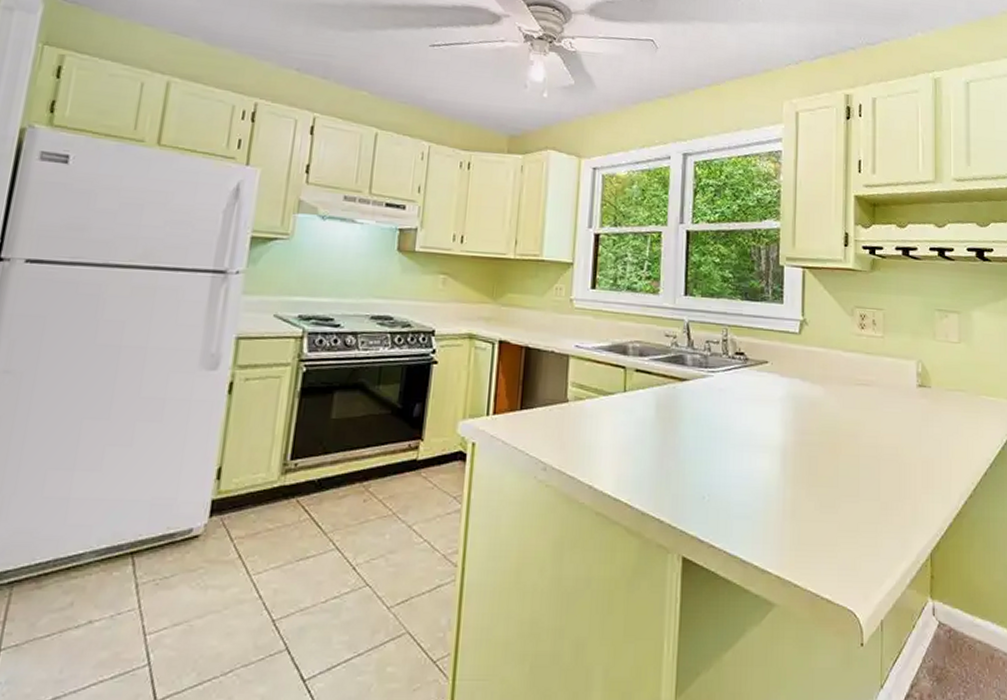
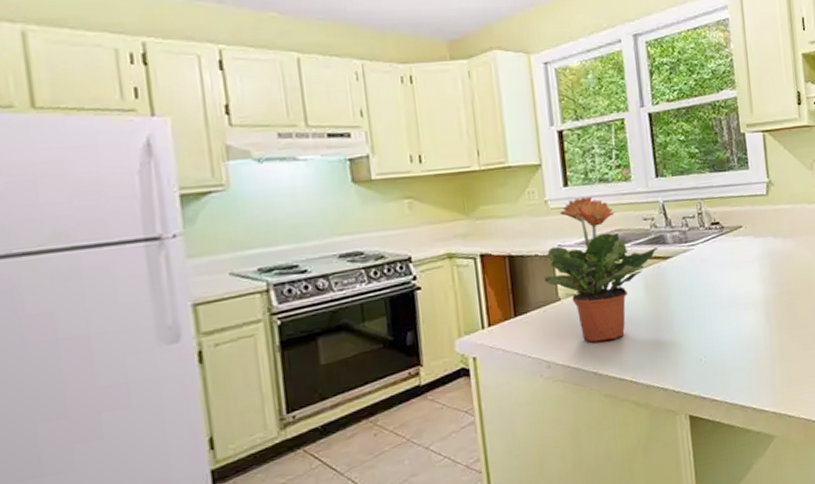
potted plant: none [556,301,676,454] -> present [544,196,658,343]

